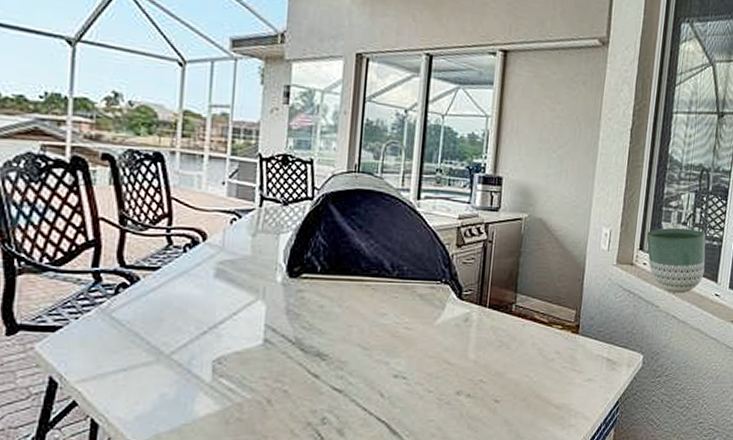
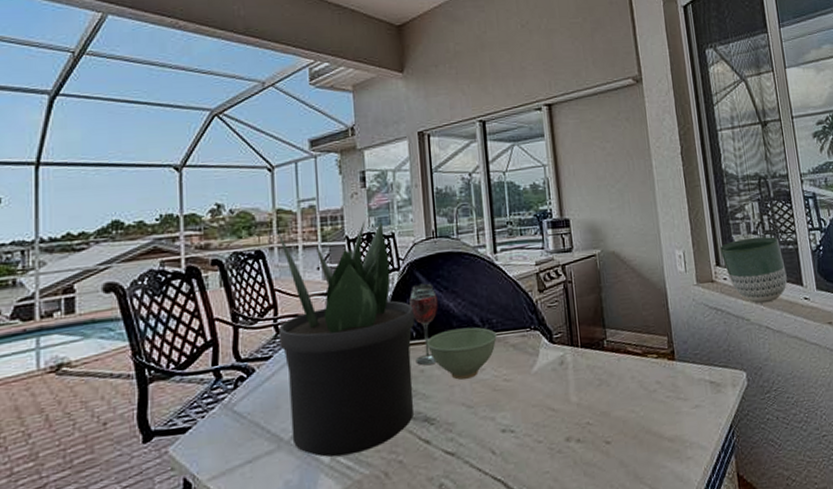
planter: none [170,129,322,378] -> present [275,220,414,457]
wineglass: none [316,217,350,301] -> present [409,283,438,365]
bowl: none [330,269,406,321] -> present [426,327,497,380]

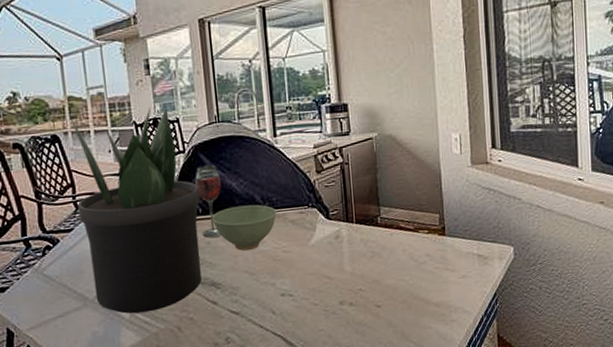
planter: present [719,236,788,303] -> none [496,119,563,184]

